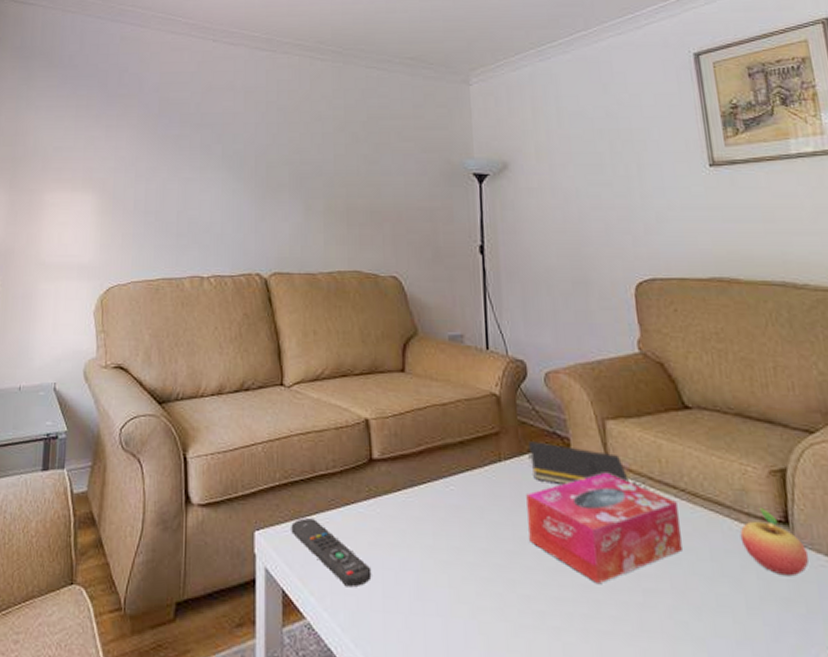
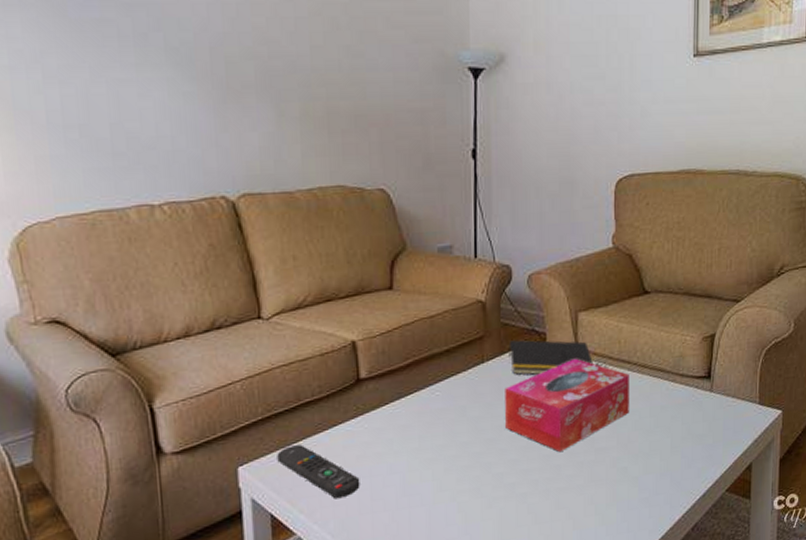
fruit: present [740,506,810,577] -> none [674,367,721,419]

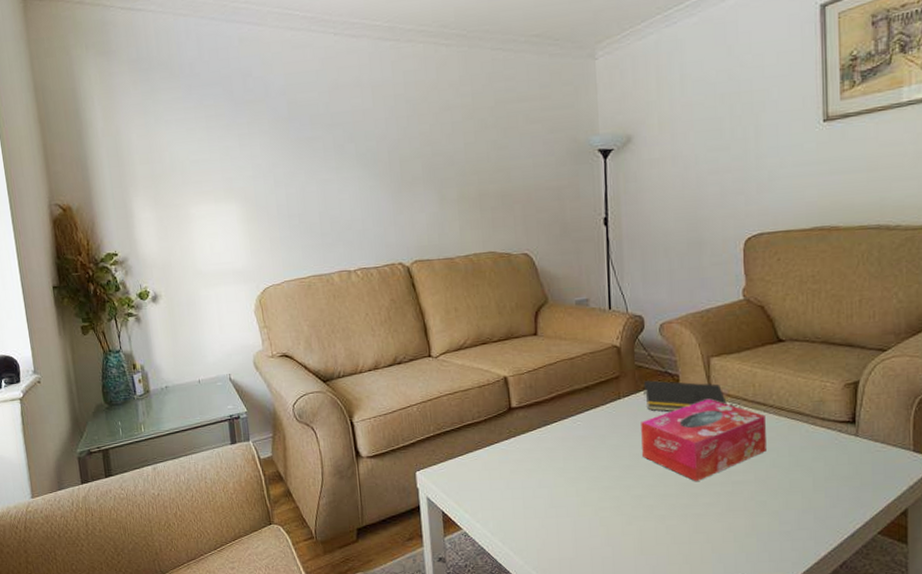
remote control: present [277,444,360,499] -> none [446,458,514,504]

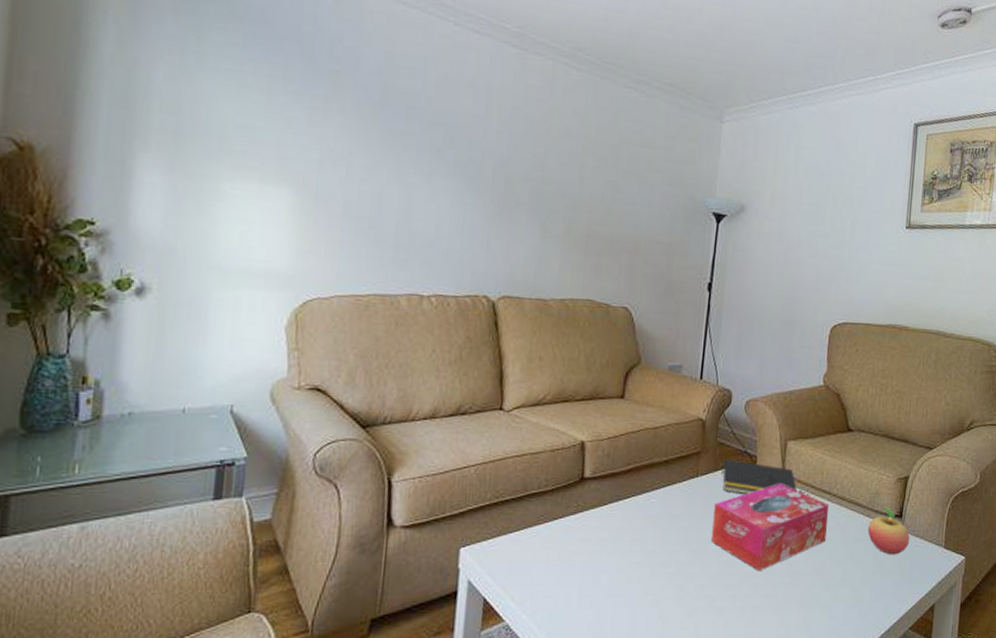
fruit: none [814,412,868,461] -> present [867,505,910,555]

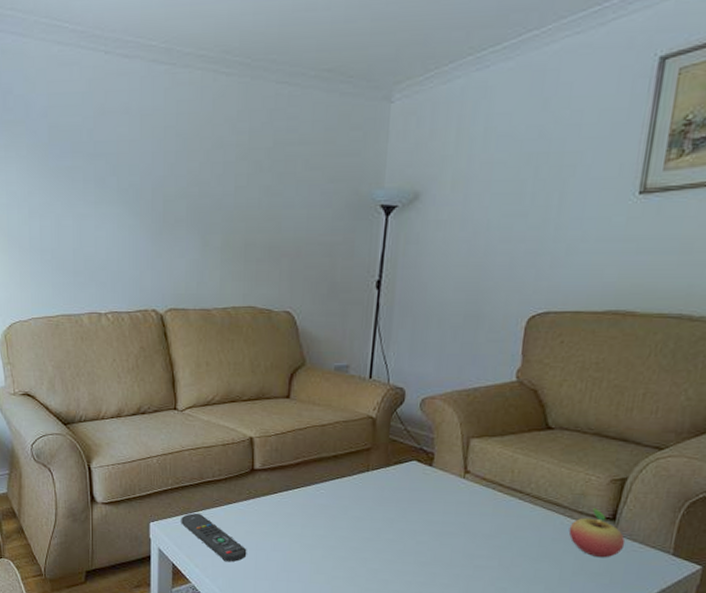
remote control: none [497,533,572,591] -> present [181,513,247,562]
tissue box: present [711,483,829,572] -> none [384,480,520,562]
notepad: present [721,459,797,494] -> none [394,455,481,489]

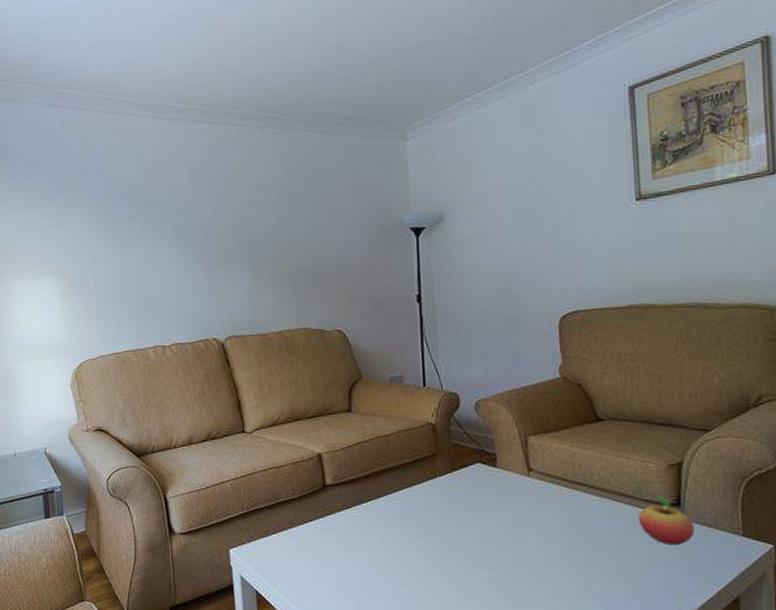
remote control: present [181,513,247,562] -> none [260,536,329,584]

